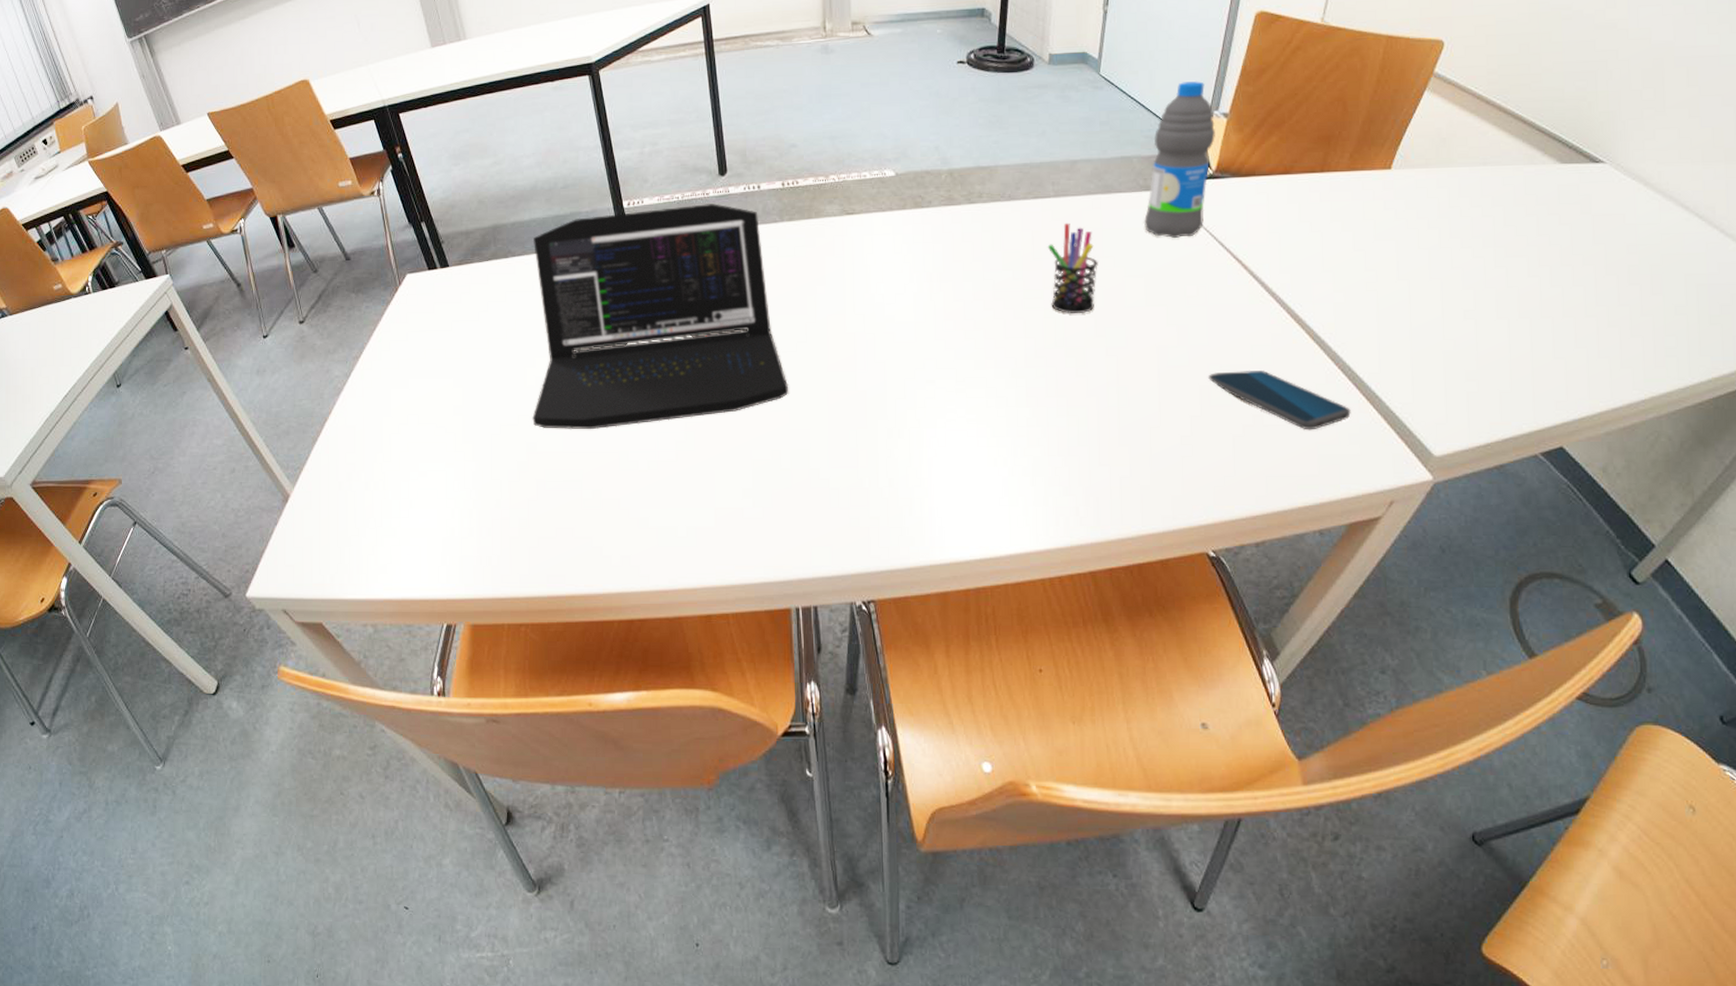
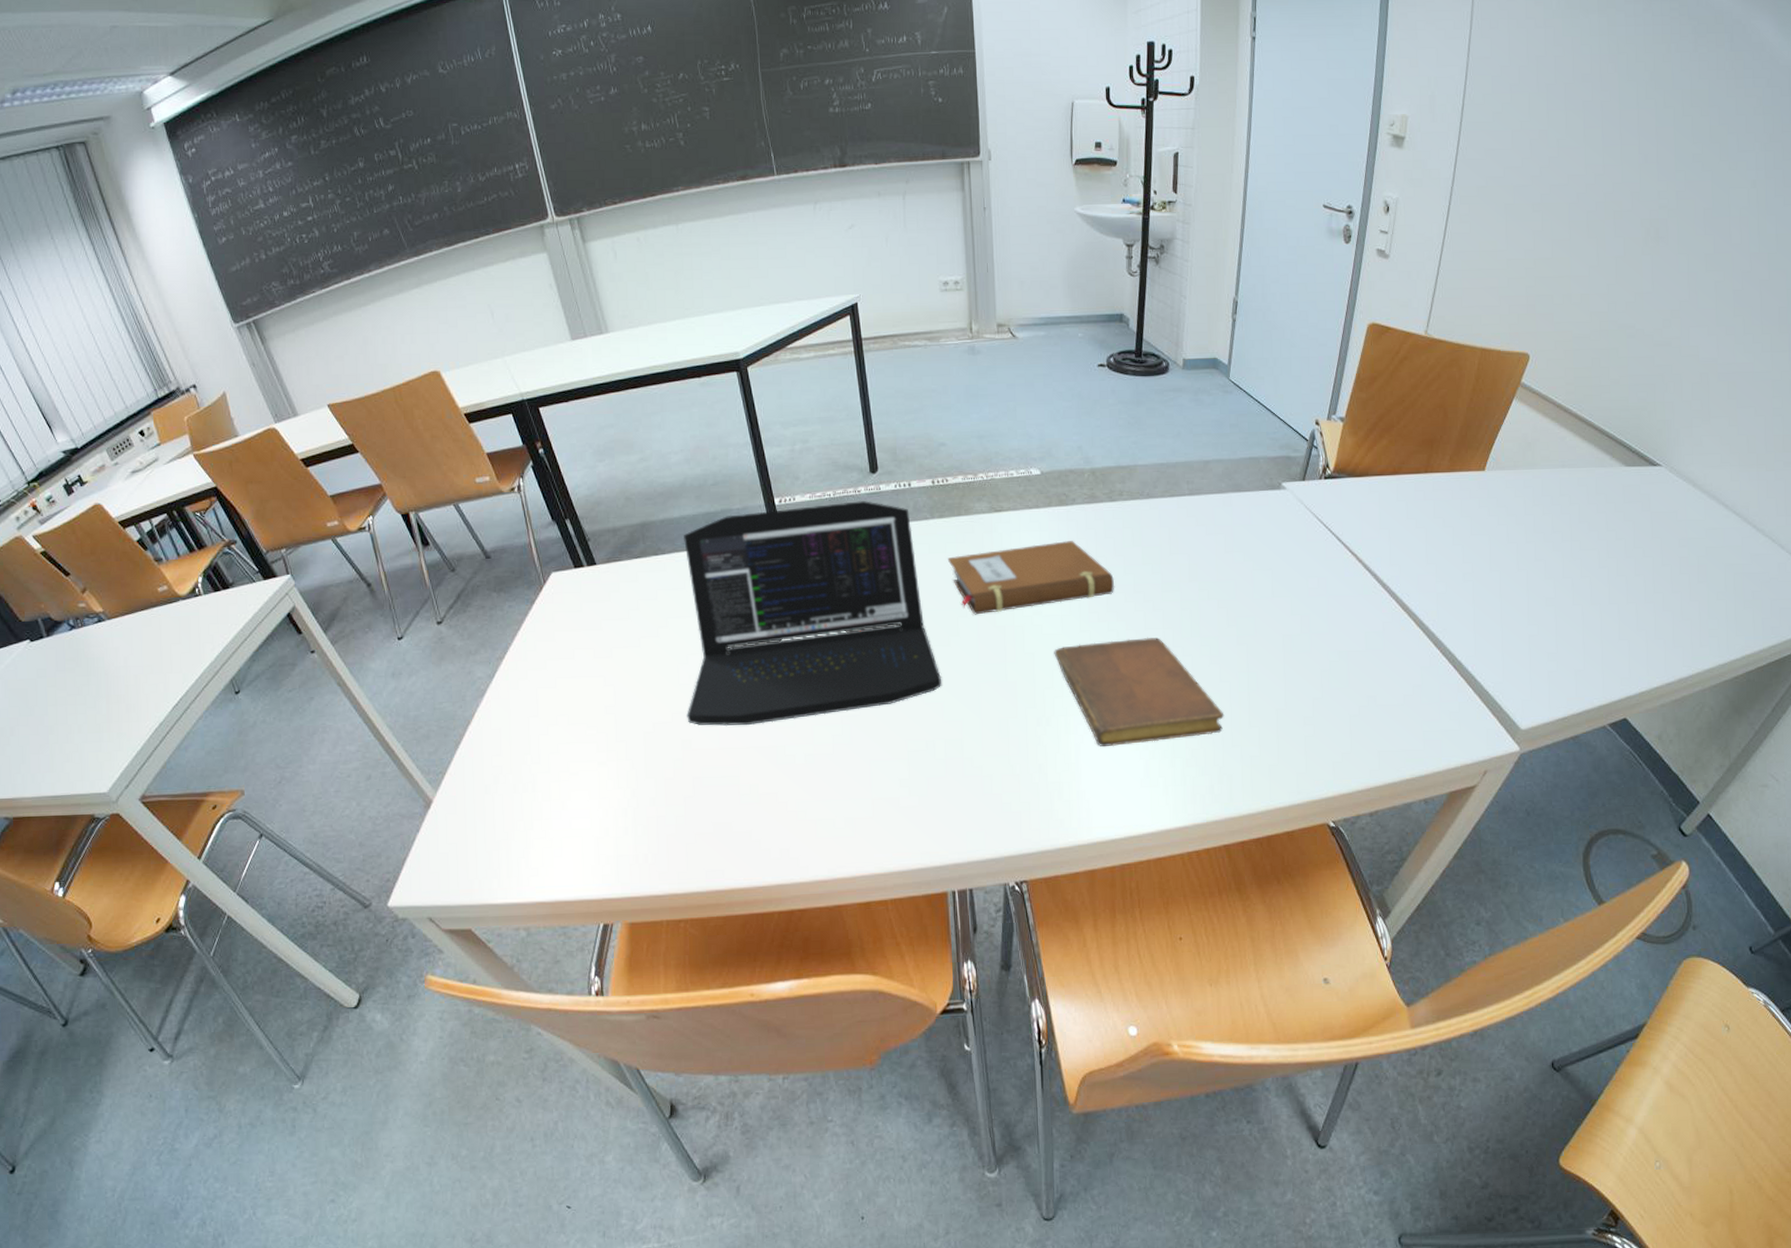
notebook: none [796,245,973,321] -> present [947,541,1115,615]
notebook: none [907,346,1091,462] -> present [1054,637,1225,747]
pen holder: present [1047,222,1098,314] -> none [1183,519,1229,606]
water bottle: present [1144,80,1215,239] -> none [1270,386,1333,535]
smartphone: present [1208,369,1351,431] -> none [1328,655,1451,709]

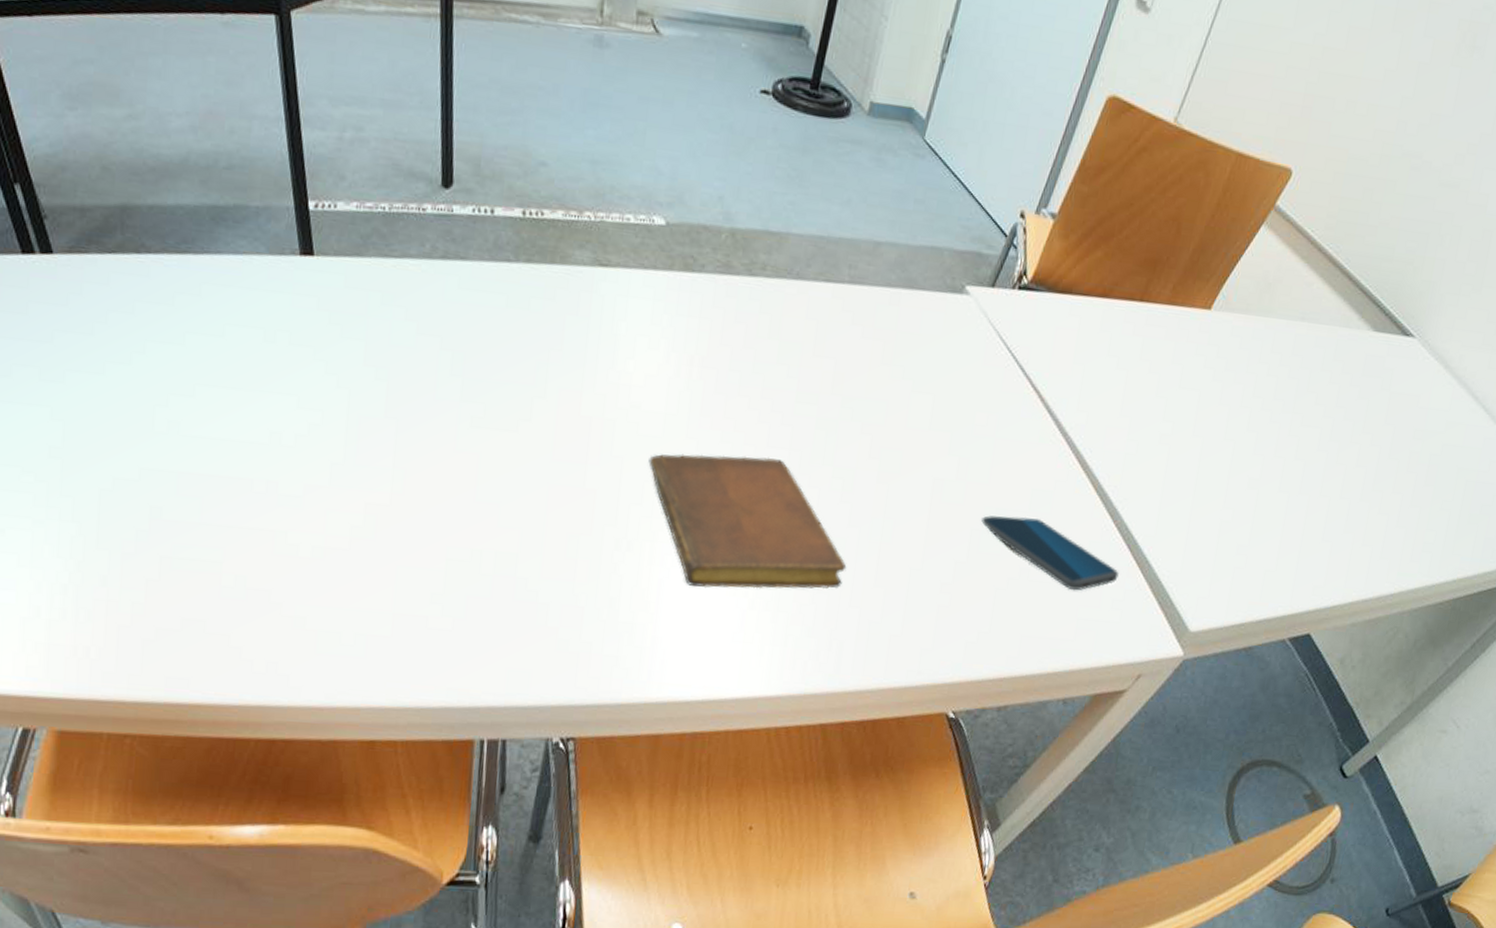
laptop: present [683,500,942,726] -> none [159,213,502,500]
notebook: present [947,541,1115,615] -> none [529,315,738,399]
smartphone: none [1328,655,1451,709] -> present [981,515,1119,591]

